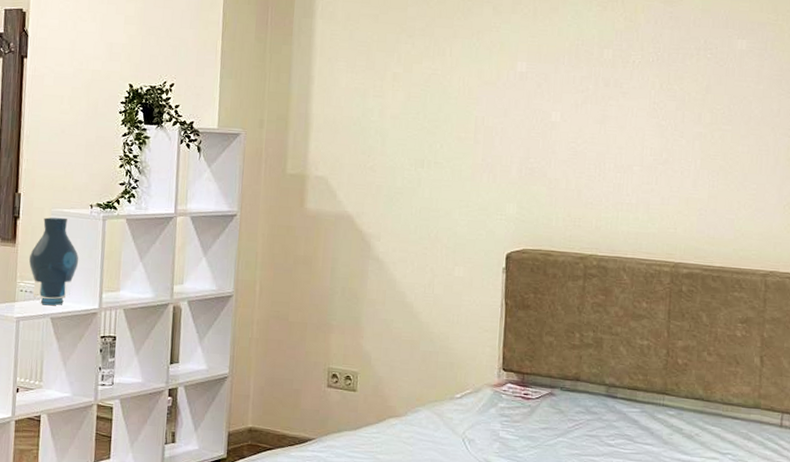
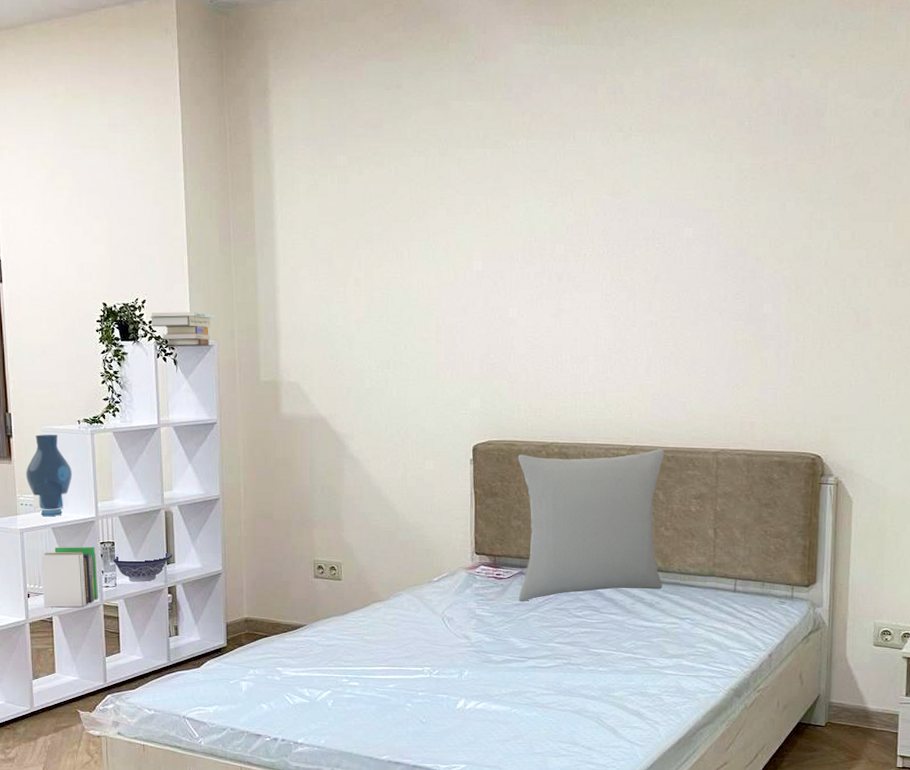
books: none [32,338,95,406] -> present [40,546,98,608]
decorative bowl: none [112,350,177,382] -> present [113,552,172,582]
books: none [177,97,245,135] -> present [151,312,215,347]
pillow: none [546,265,710,425] -> present [518,449,665,601]

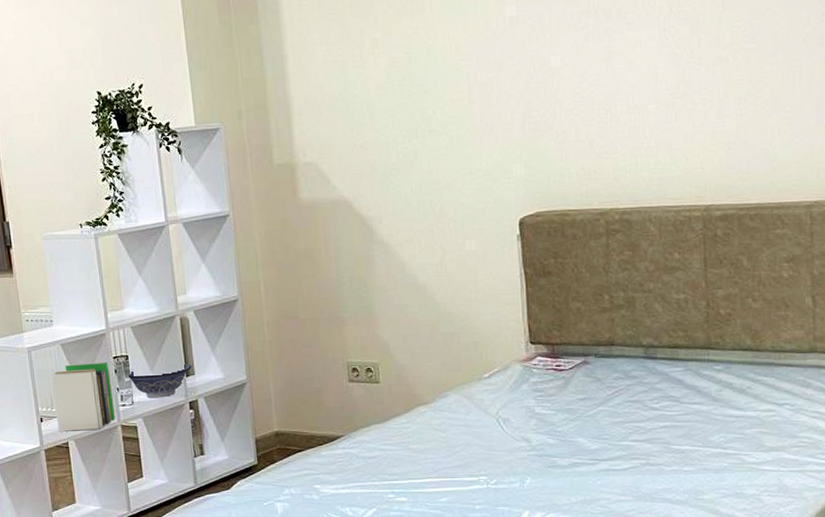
vase: present [25,434,73,517] -> none [28,241,79,333]
books: present [151,312,215,347] -> none [149,92,219,133]
pillow: present [518,449,665,601] -> none [572,207,753,395]

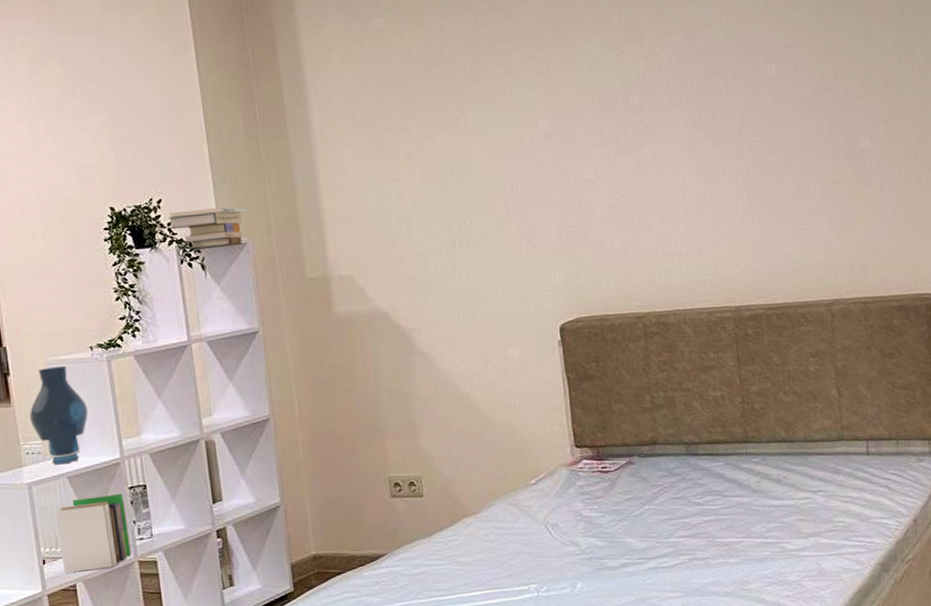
vase: none [28,241,79,333] -> present [29,365,89,465]
decorative bowl: present [128,363,191,399] -> none [146,489,219,530]
books: none [149,92,219,133] -> present [169,207,246,249]

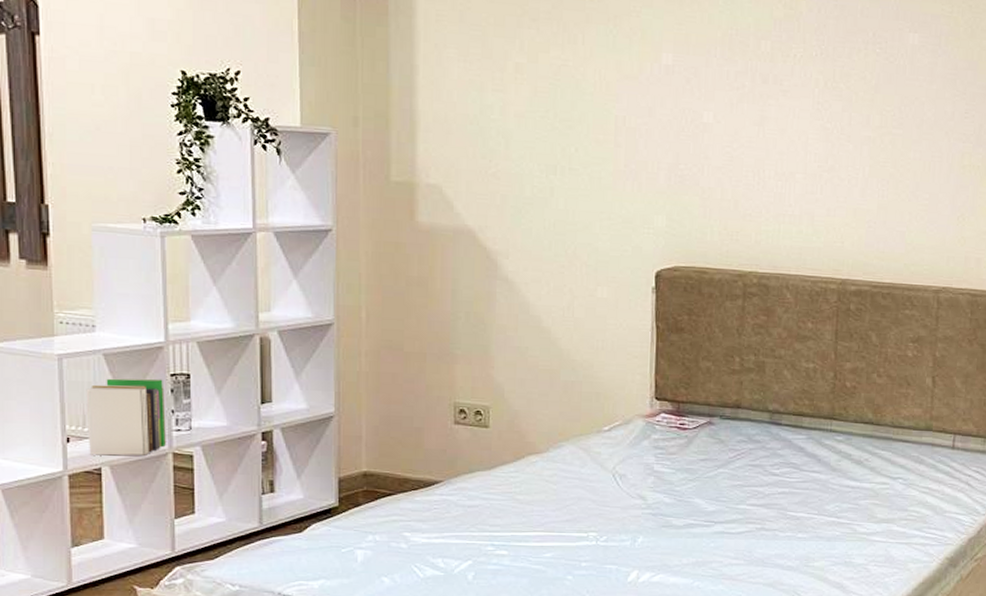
vase: present [29,365,89,465] -> none [67,233,134,340]
books: present [169,207,246,249] -> none [246,87,333,135]

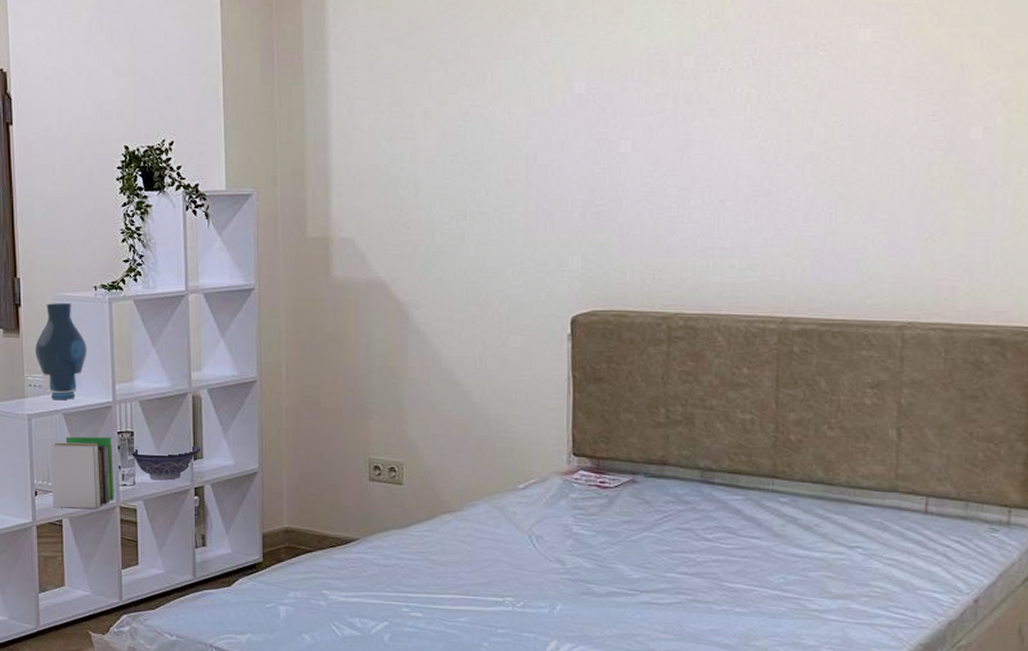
vase: none [67,233,134,340] -> present [34,302,87,401]
decorative bowl: none [187,388,268,425] -> present [132,445,200,481]

